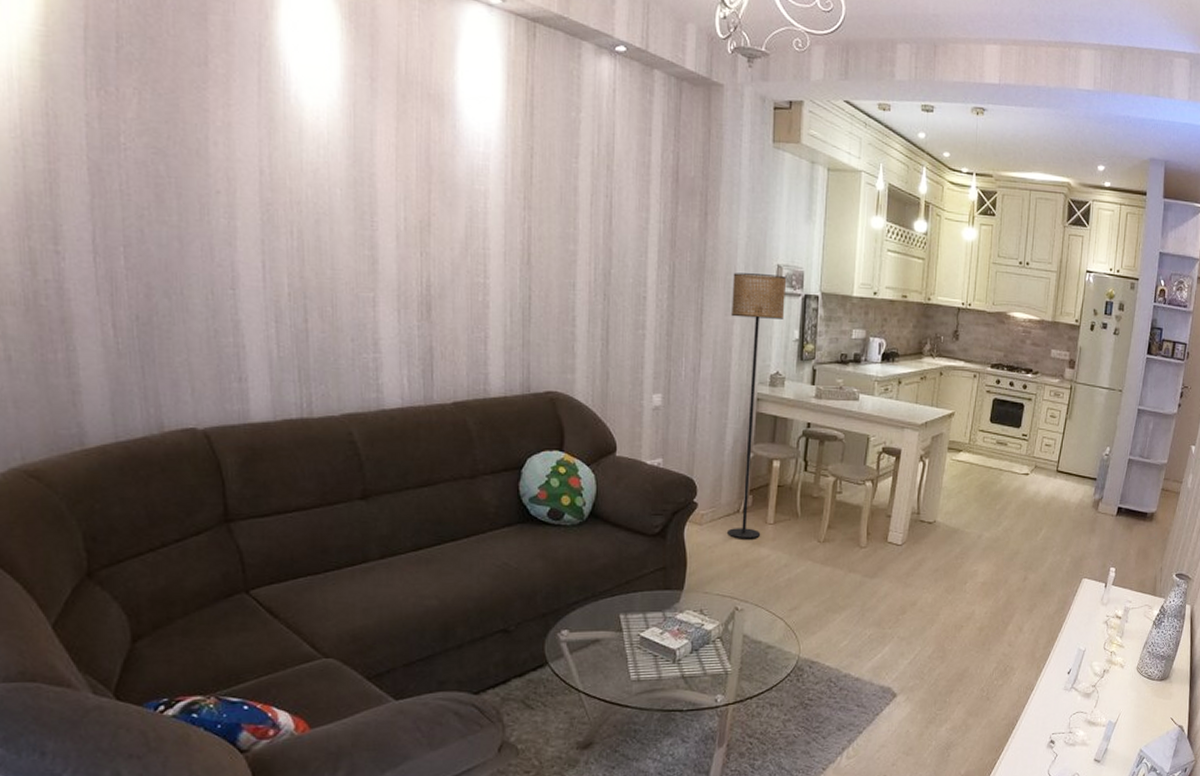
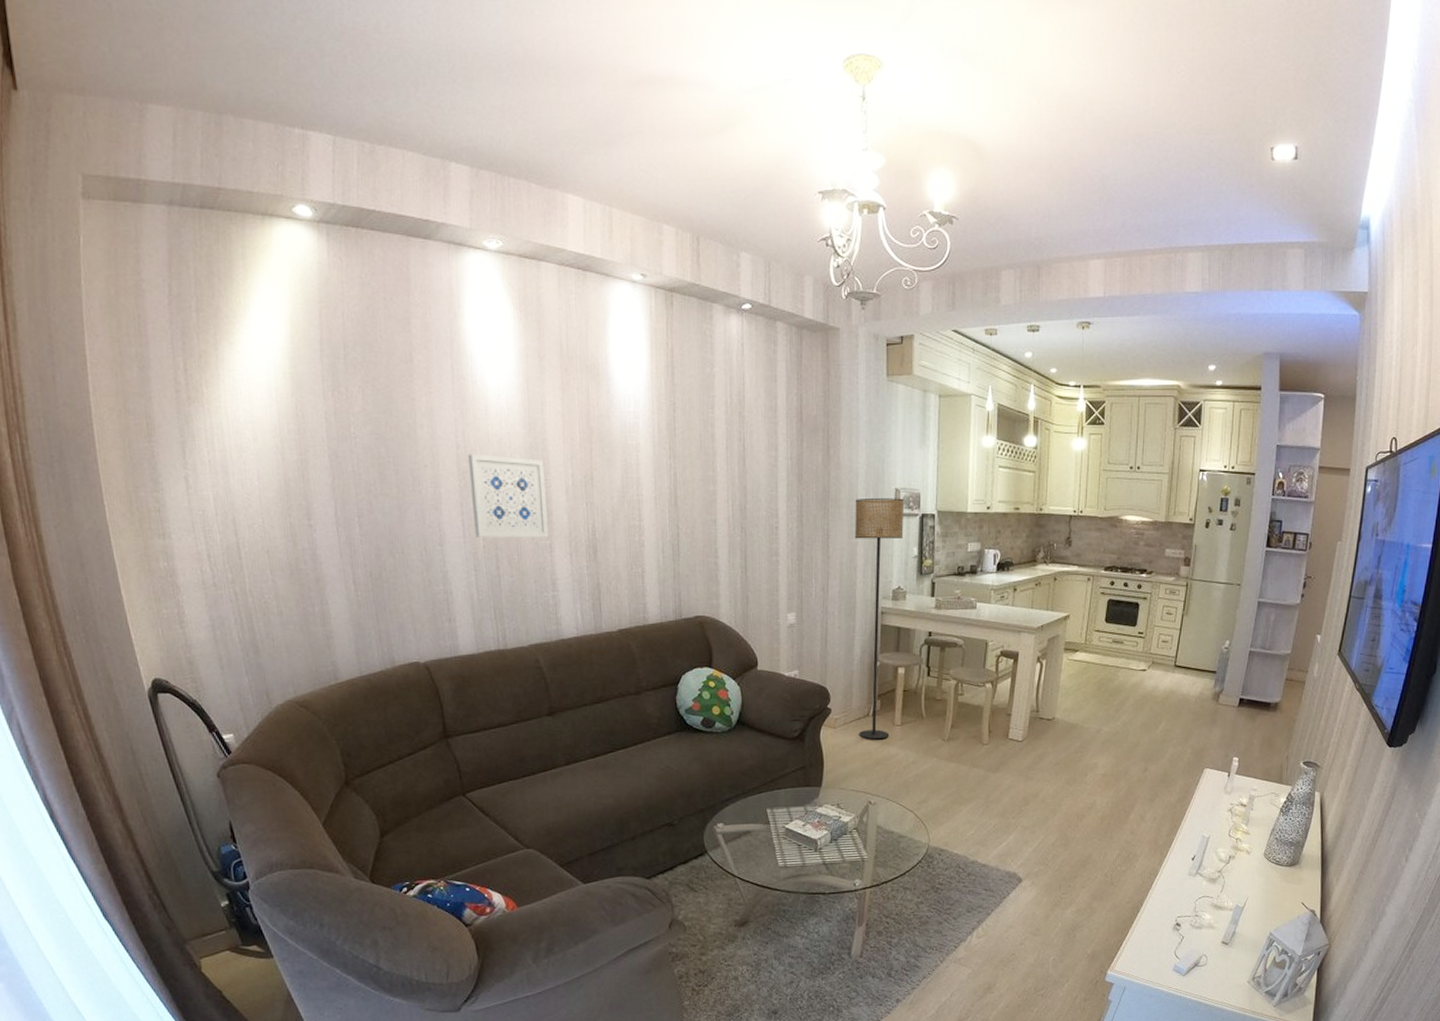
wall art: none [274,182,371,289] -> present [468,454,548,538]

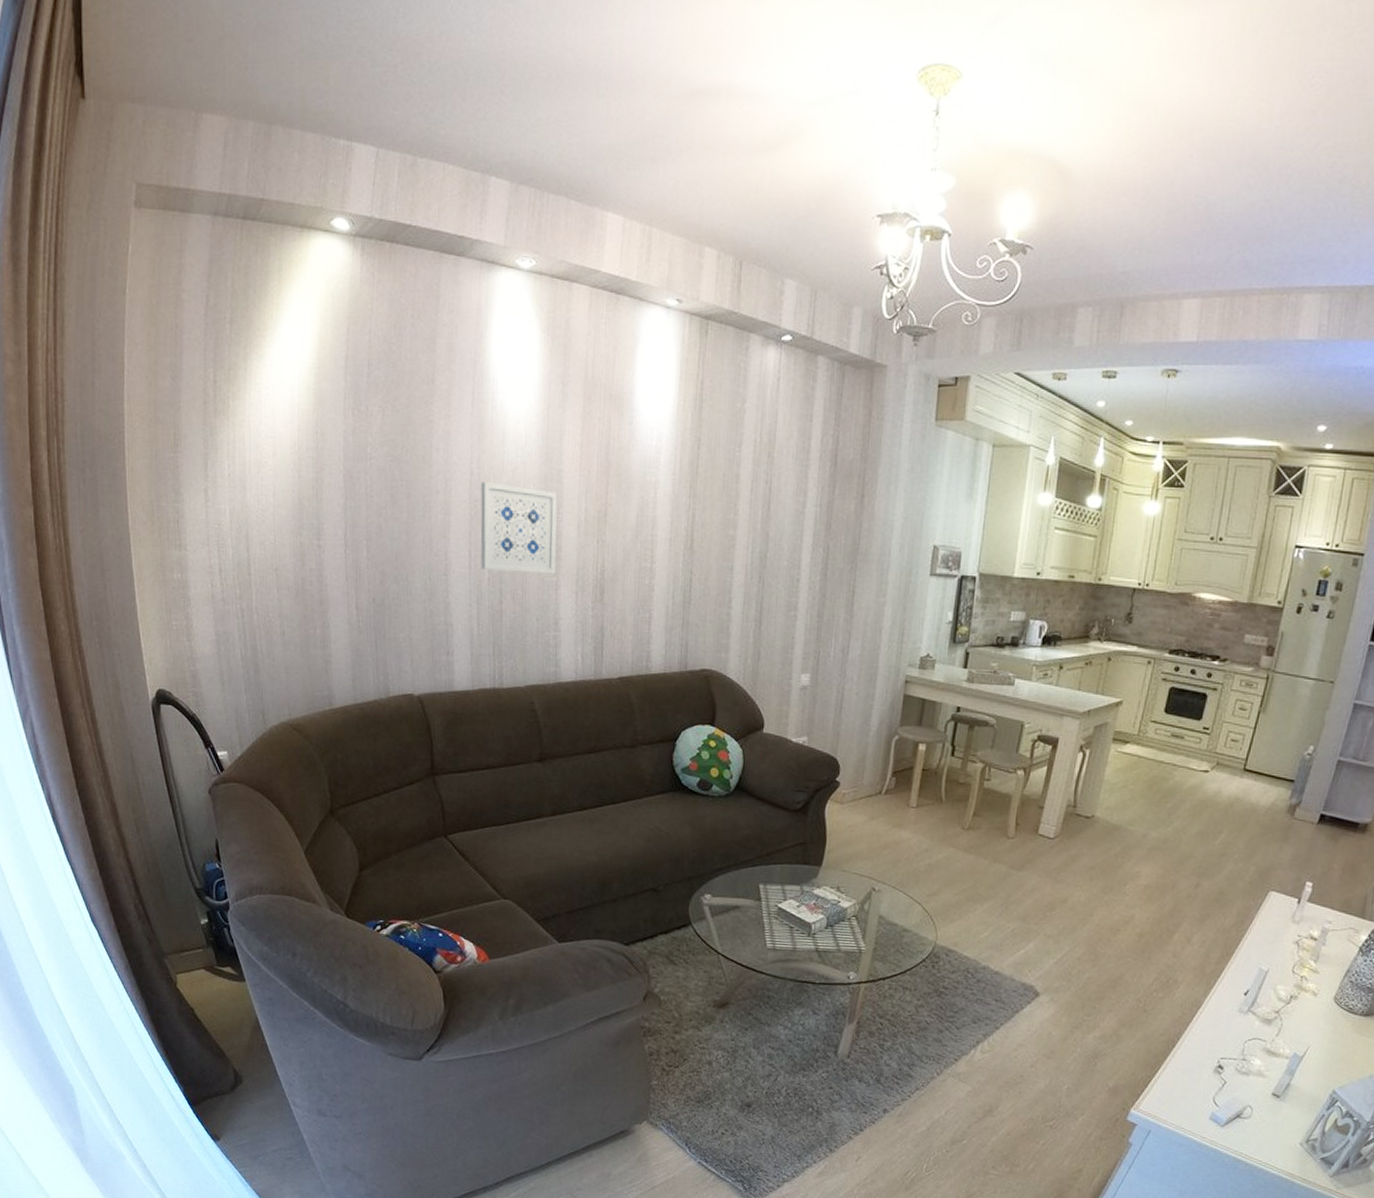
floor lamp: present [854,498,905,740] -> none [868,554,943,821]

